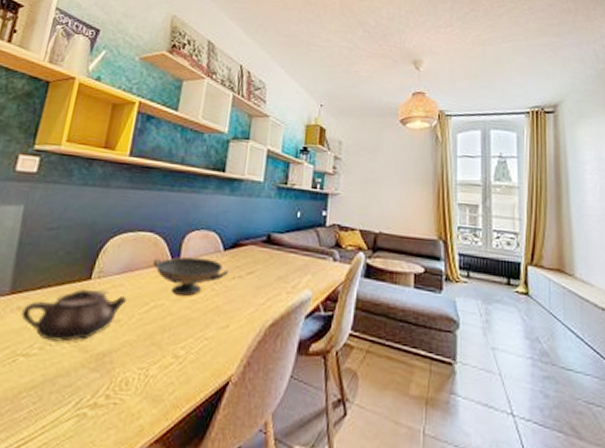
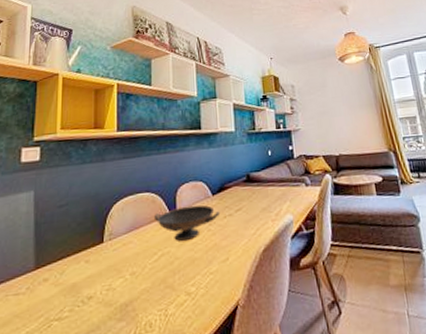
teapot: present [21,289,126,342] -> none [48,251,137,303]

